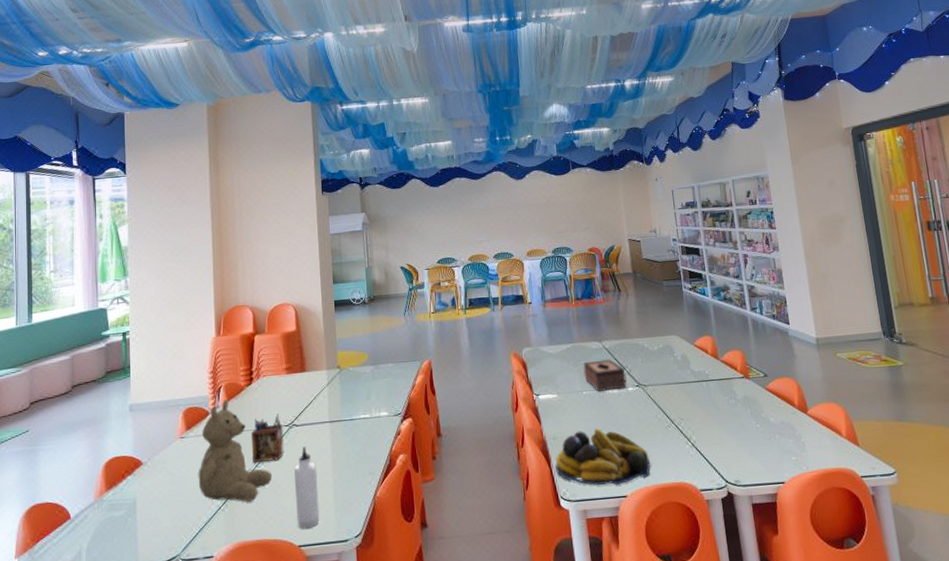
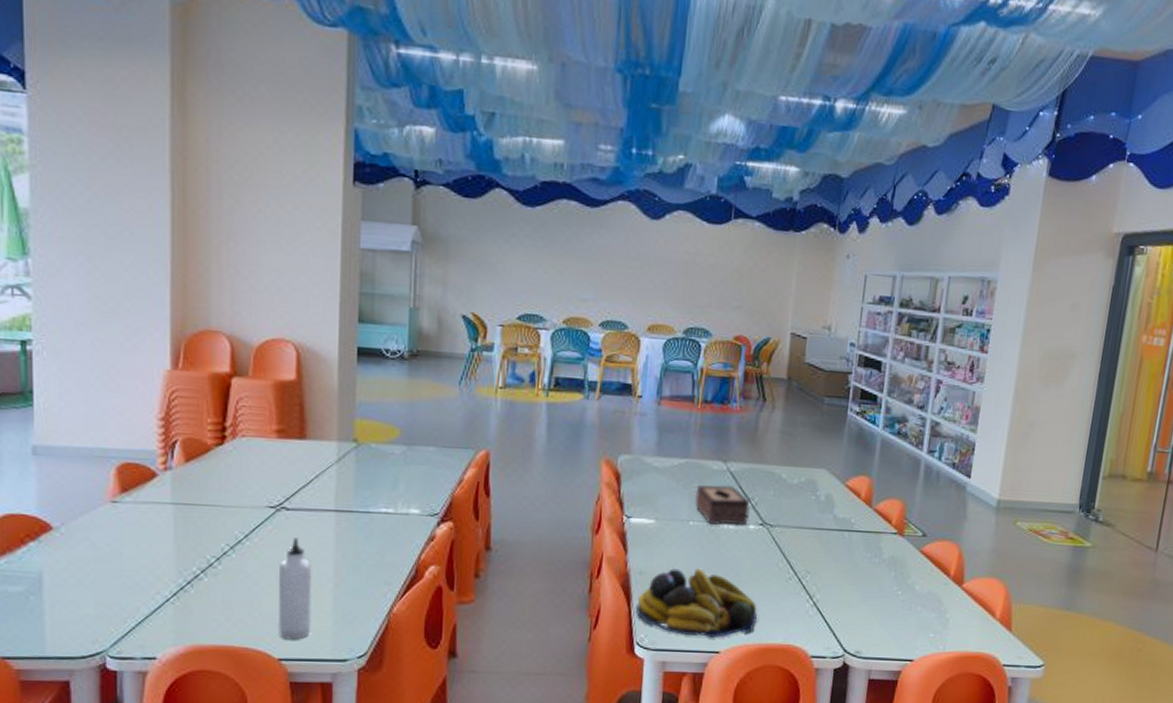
teddy bear: present [198,399,273,502] -> none [137,459,247,597]
desk organizer: present [250,414,284,462] -> none [218,490,267,551]

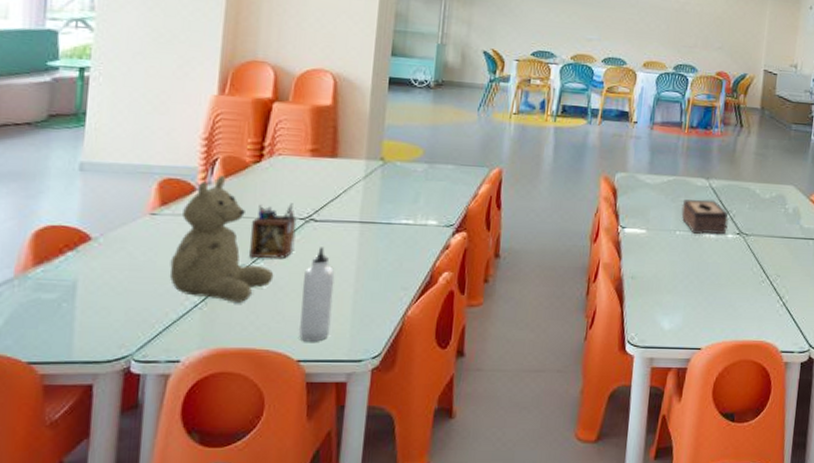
teddy bear: none [137,459,247,597] -> present [169,175,274,302]
desk organizer: none [218,490,267,551] -> present [249,203,297,259]
fruit bowl: present [636,568,758,637] -> none [628,273,735,335]

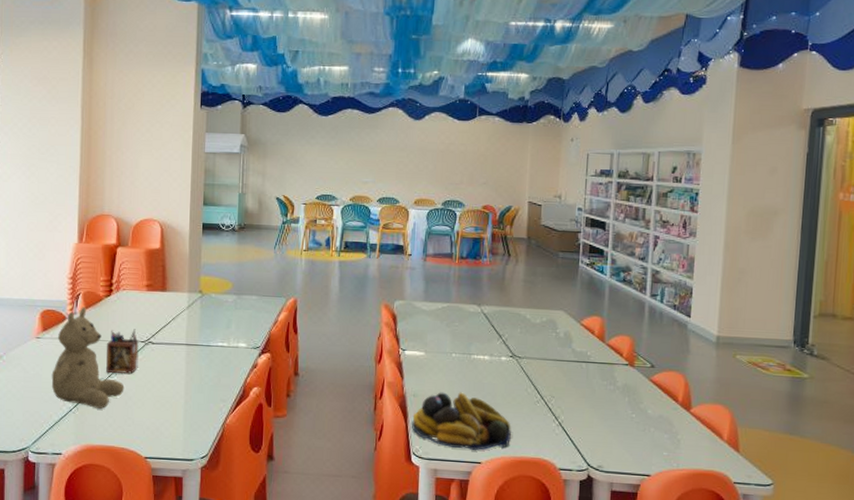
water bottle: present [299,247,335,342] -> none [145,365,169,443]
fruit bowl: none [628,273,735,335] -> present [412,392,511,450]
tissue box: present [681,199,728,235] -> none [456,324,501,358]

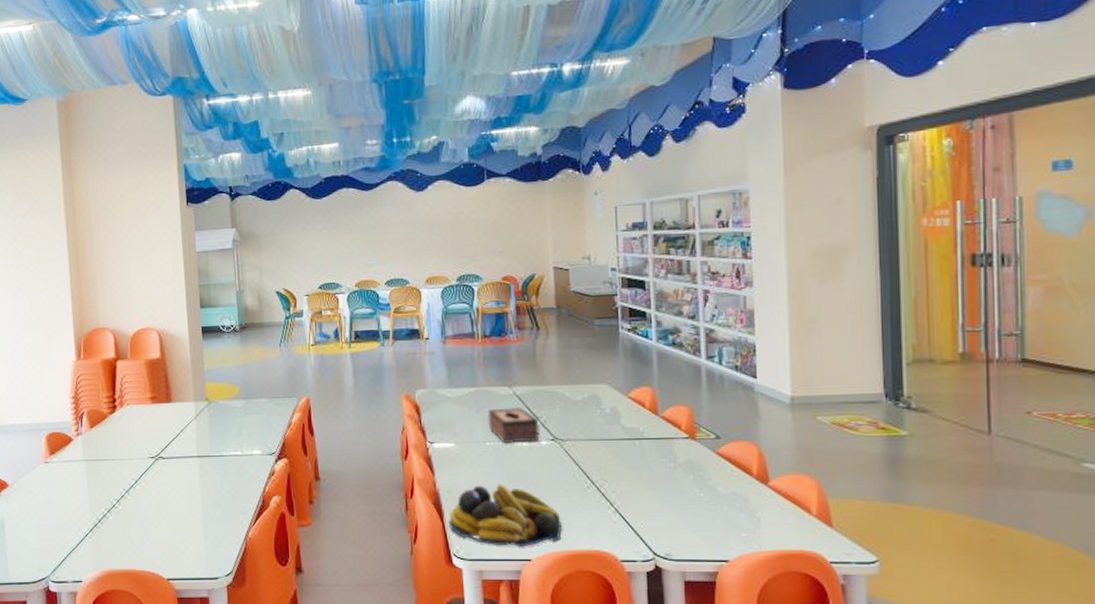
teddy bear: present [51,307,125,409] -> none [63,426,139,531]
desk organizer: present [106,329,139,374] -> none [115,445,151,493]
tissue box: none [456,324,501,358] -> present [488,407,540,443]

